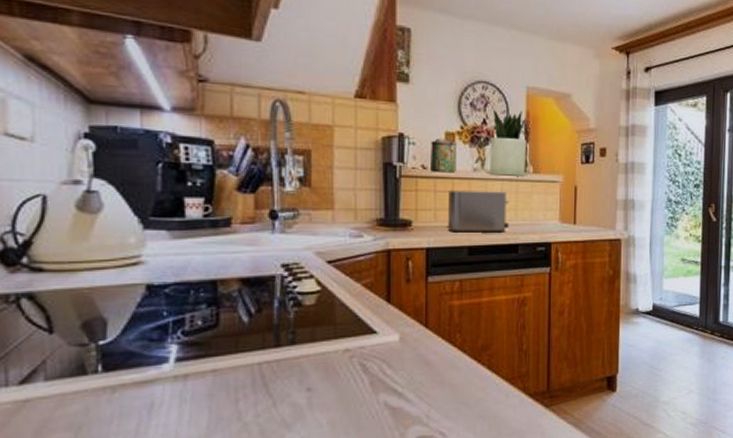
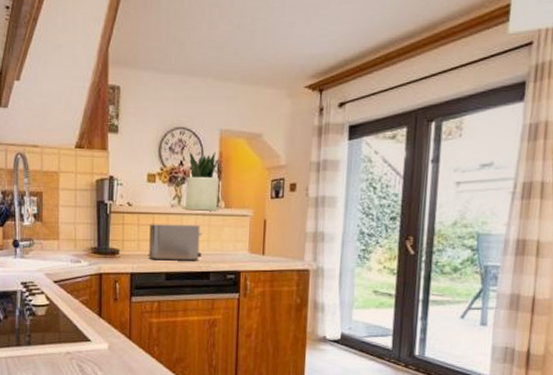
canister: present [429,138,456,173] -> none [134,179,157,209]

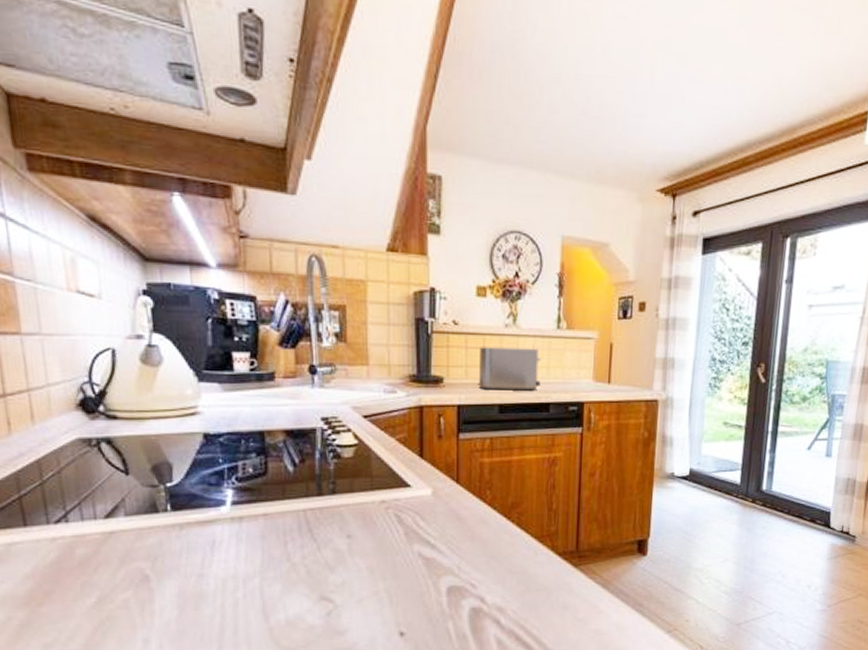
planter: present [182,151,220,212] -> none [517,262,562,334]

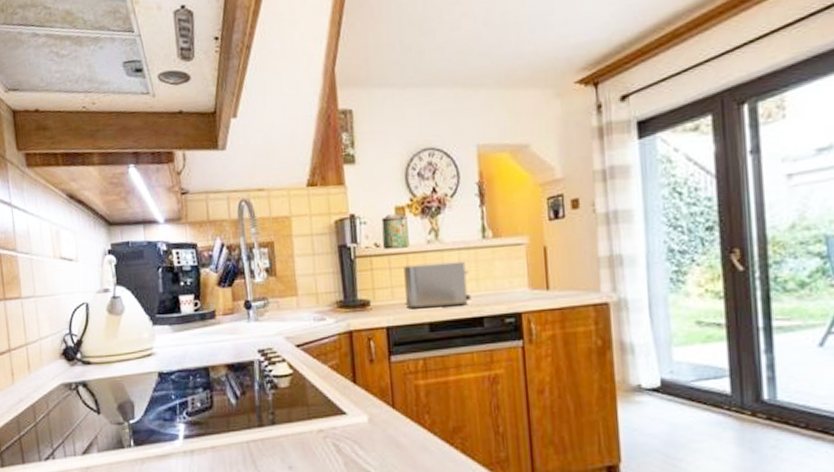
canister: none [460,293,488,329] -> present [381,213,410,250]

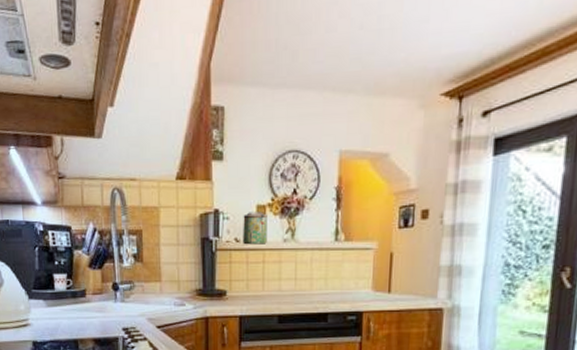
toaster: present [403,261,471,309] -> none [258,261,319,302]

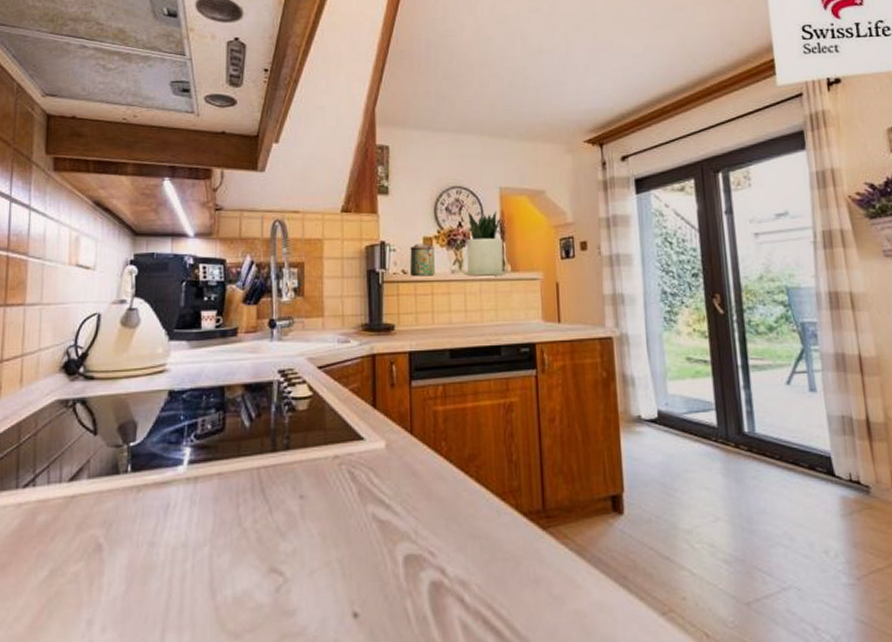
planter: none [295,176,340,246] -> present [463,210,506,277]

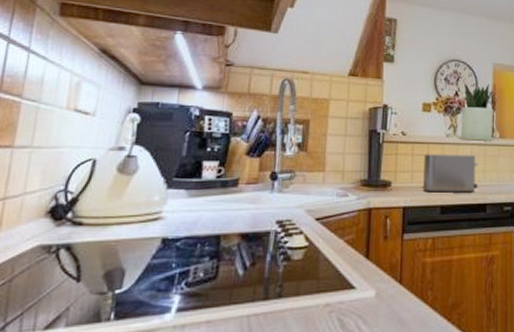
canister: present [409,244,435,277] -> none [408,109,432,139]
toaster: none [428,292,490,335] -> present [422,154,478,193]

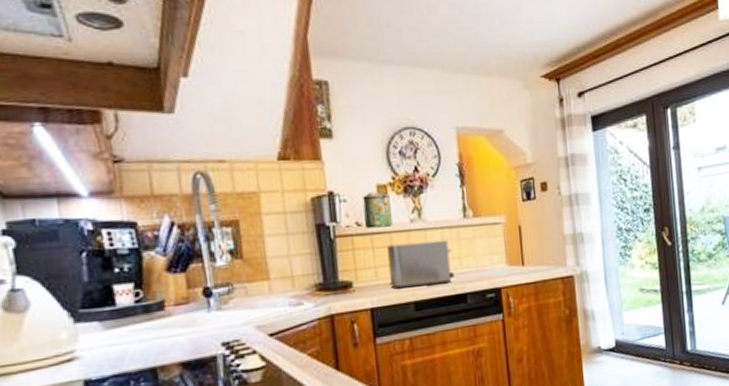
canister: none [408,109,432,139] -> present [362,191,393,229]
planter: present [457,83,495,142] -> none [423,153,468,225]

